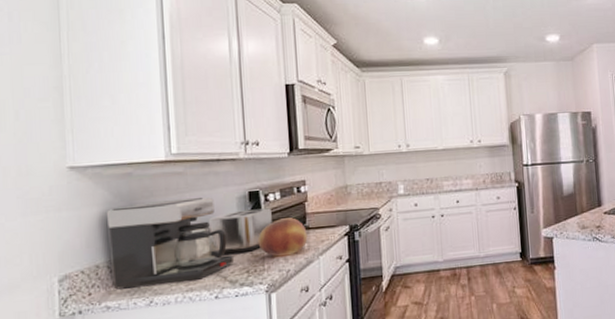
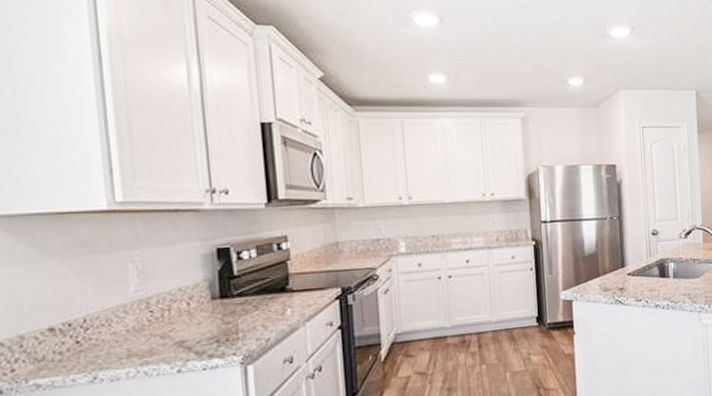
coffee maker: present [107,197,234,288] -> none [32,254,200,363]
toaster: present [209,208,272,254] -> none [167,267,247,321]
fruit: present [258,217,308,257] -> none [229,279,291,324]

